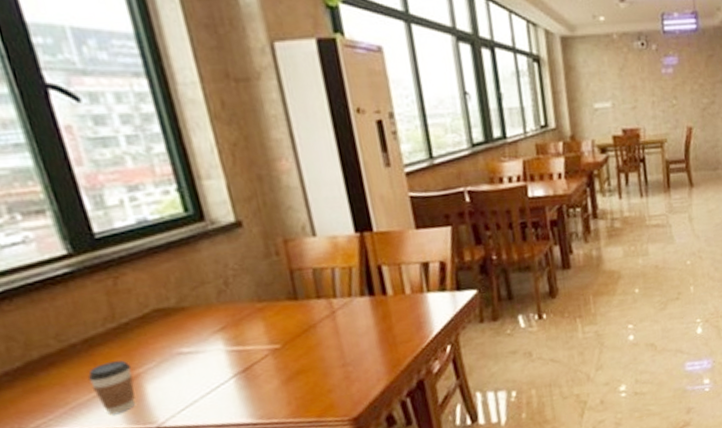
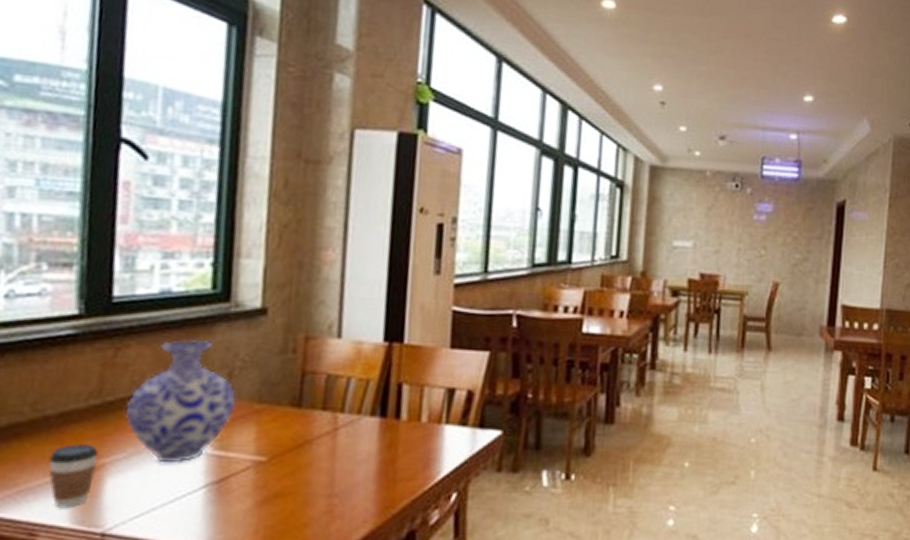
vase: none [140,257,241,365] -> present [124,339,237,464]

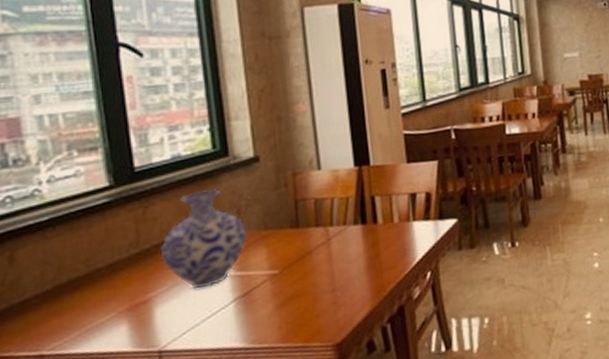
coffee cup: present [48,444,100,507] -> none [105,284,146,337]

